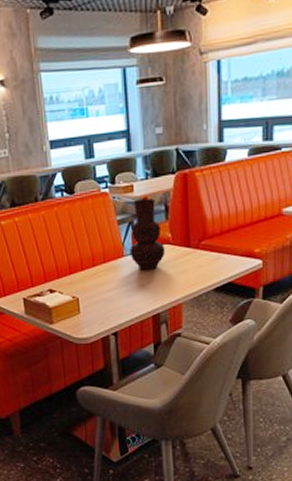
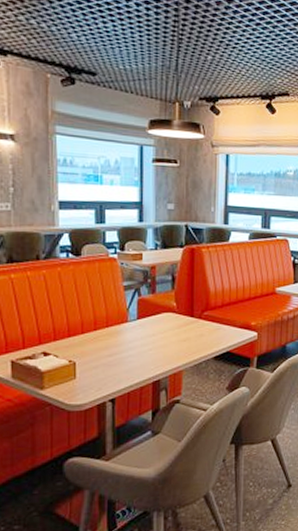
vase: present [129,199,166,270] -> none [134,268,170,336]

